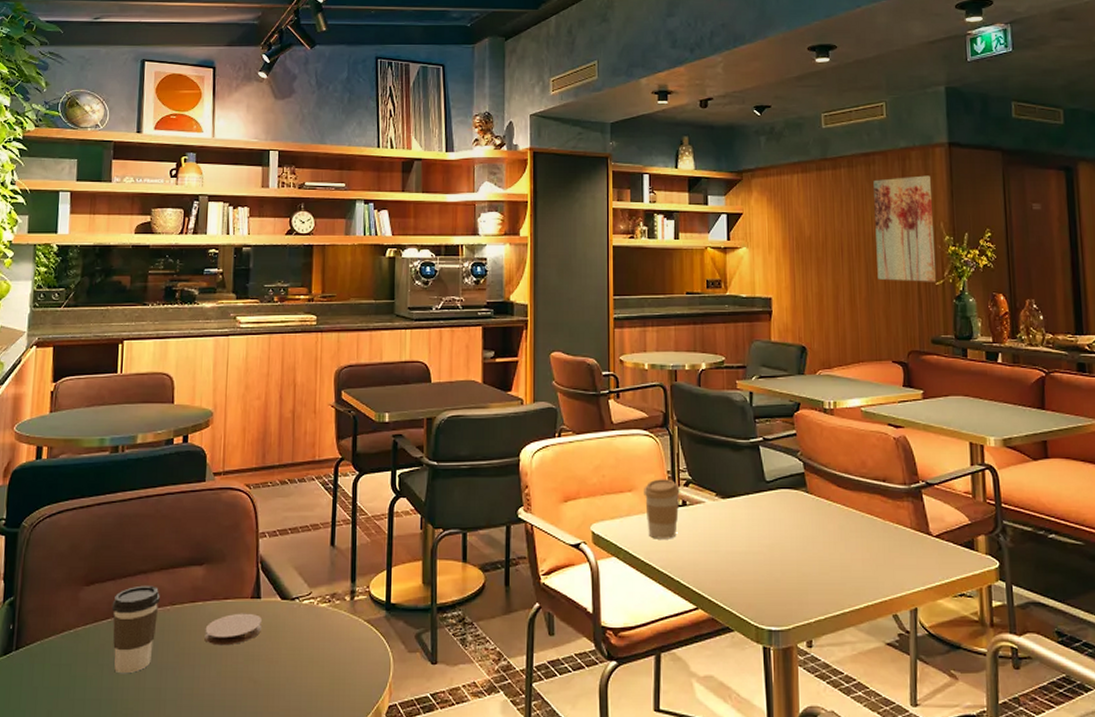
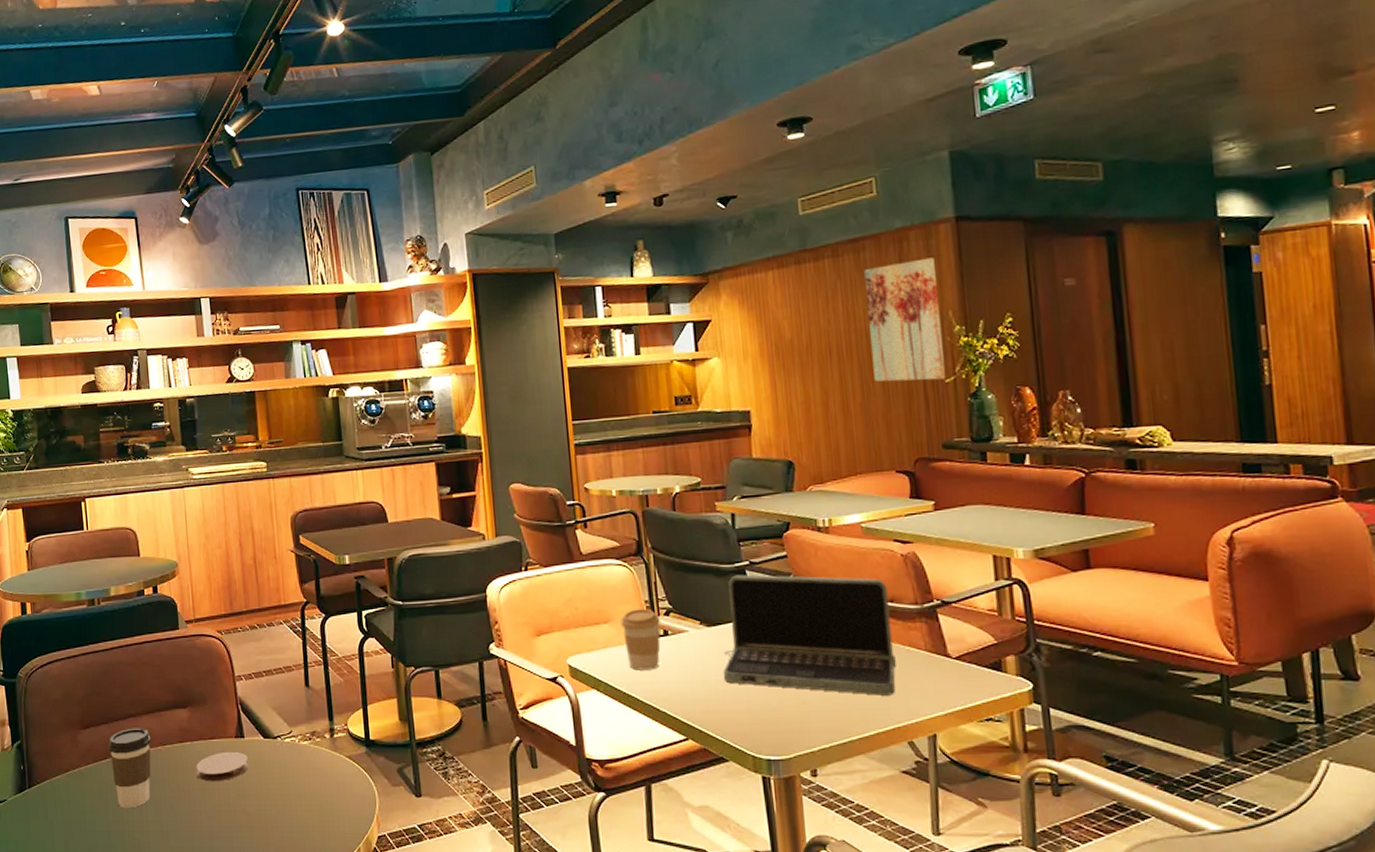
laptop: none [733,450,885,570] -> present [722,574,896,696]

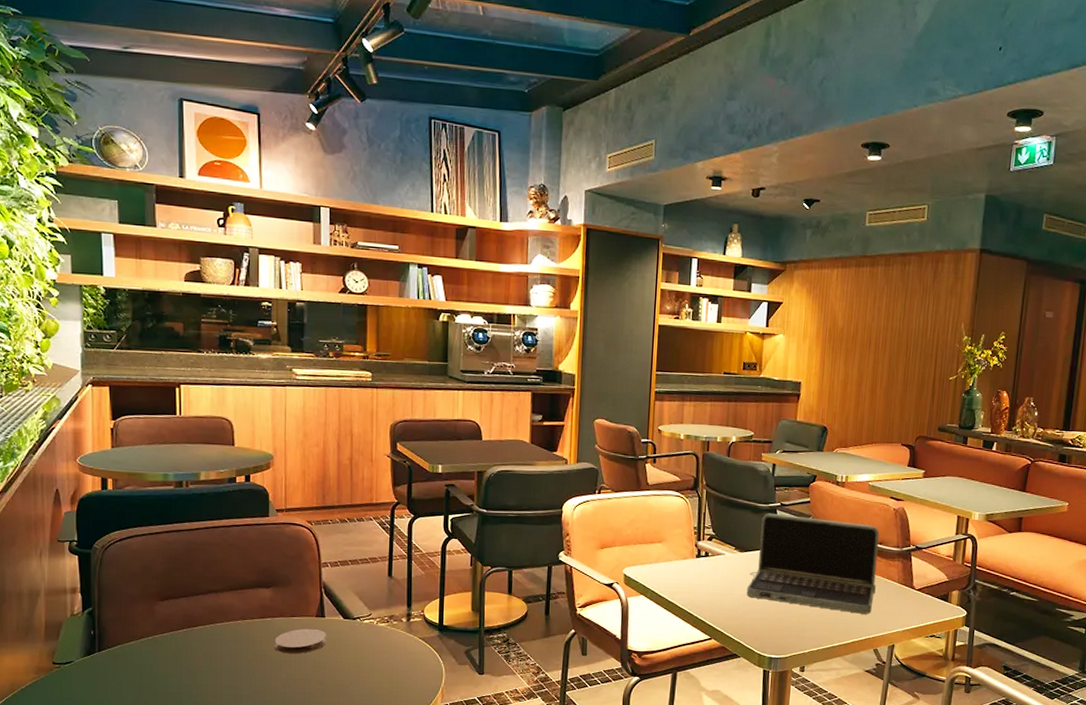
coffee cup: present [108,728,151,808] -> none [186,602,231,674]
coffee cup: present [620,609,661,670] -> none [672,533,704,583]
wall art: present [864,257,947,382] -> none [898,278,959,377]

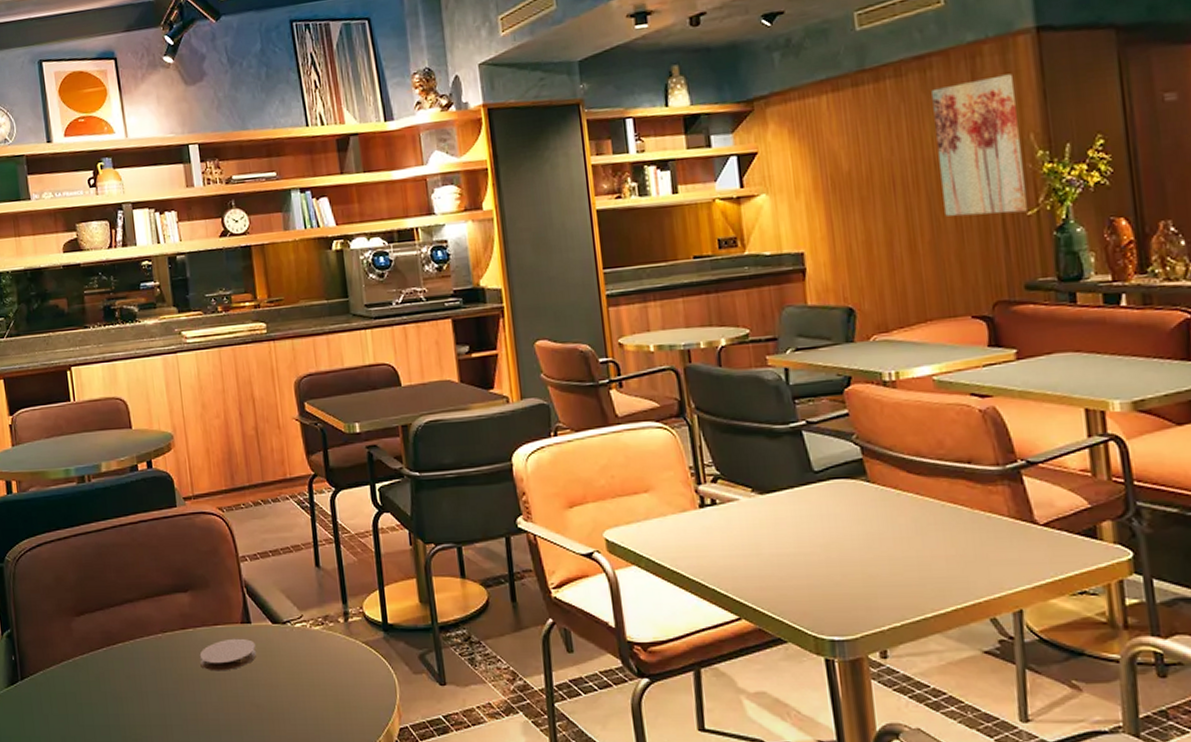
laptop: present [746,513,880,614] -> none [778,435,976,568]
wall art: none [898,278,959,377] -> present [931,74,1029,216]

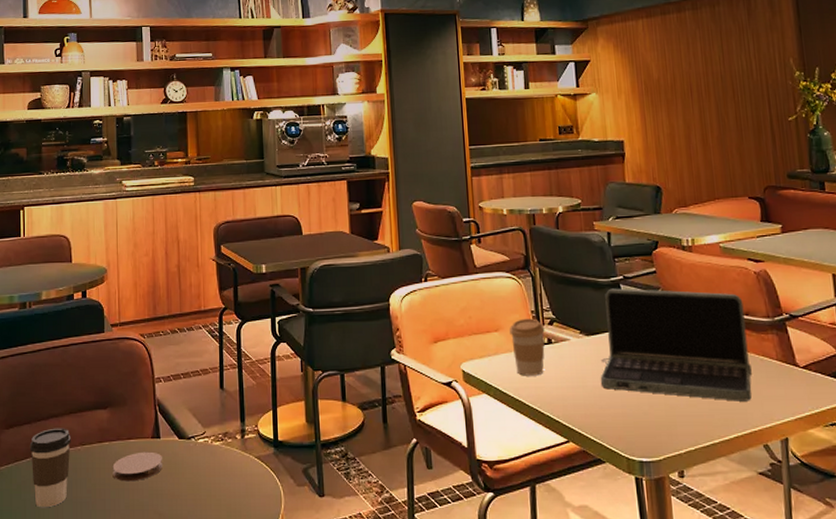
coffee cup: none [104,614,152,701] -> present [29,428,71,508]
coffee cup: none [662,475,708,544] -> present [509,318,545,376]
laptop: none [778,435,976,568] -> present [600,288,752,401]
wall art: present [931,74,1029,216] -> none [719,13,790,119]

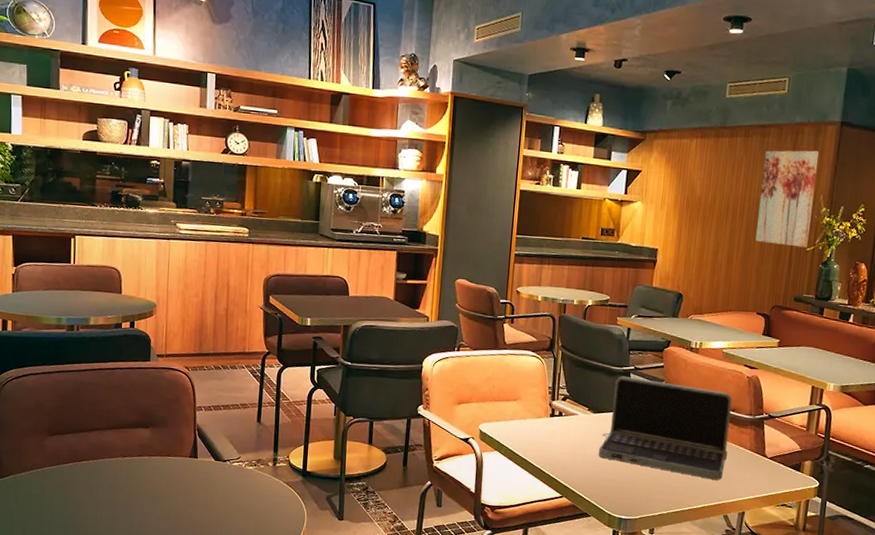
coffee cup: present [29,428,71,508] -> none [72,439,113,506]
coaster: present [112,451,162,482] -> none [150,468,198,492]
coffee cup: present [509,318,545,376] -> none [527,392,558,441]
wall art: none [719,13,790,119] -> present [755,150,819,248]

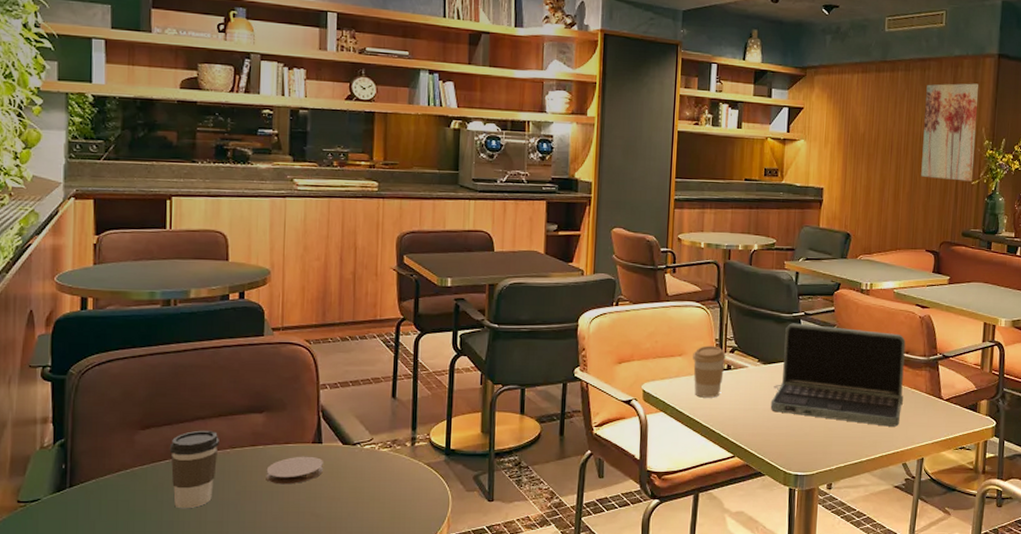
coffee cup: none [72,439,113,506] -> present [169,430,219,509]
coaster: none [150,468,198,492] -> present [266,456,323,485]
coffee cup: none [527,392,558,441] -> present [693,346,726,398]

